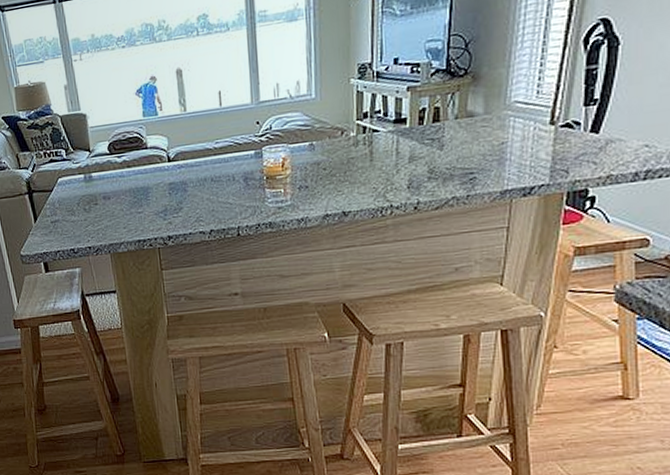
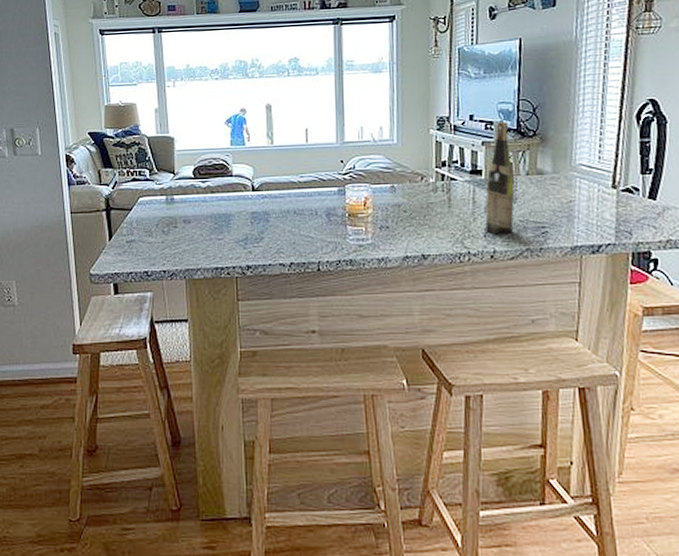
wine bottle: none [409,62,442,185] -> present [485,122,515,235]

